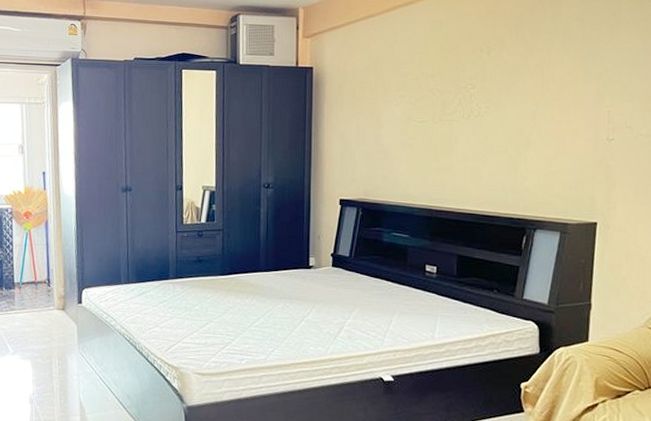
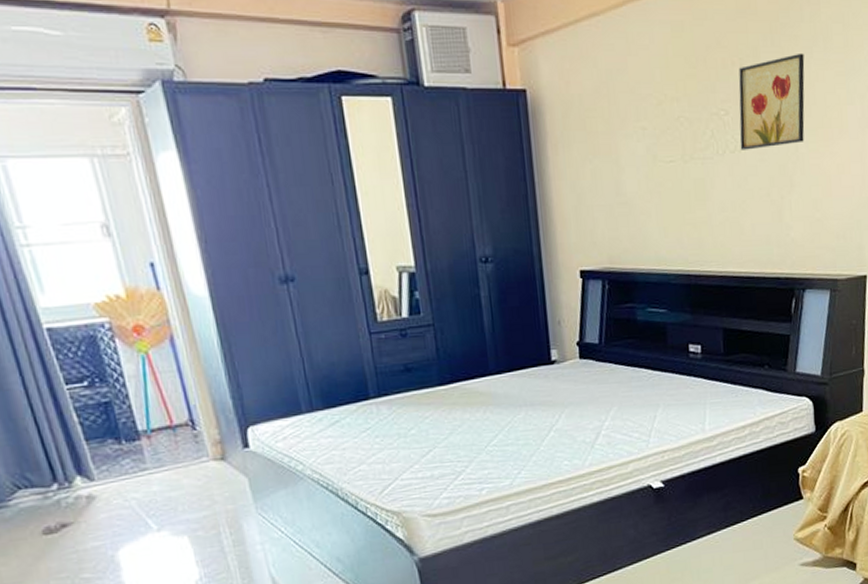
wall art: none [483,43,545,116] -> present [738,53,805,150]

